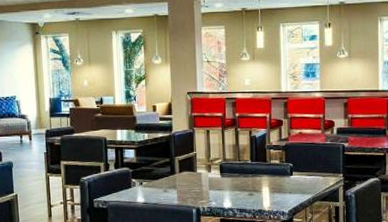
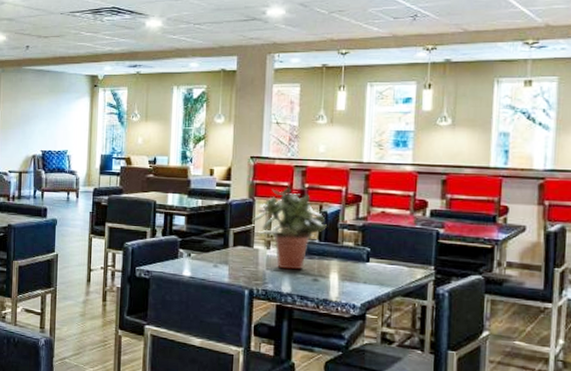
potted plant: none [193,118,257,188] -> present [251,188,328,270]

